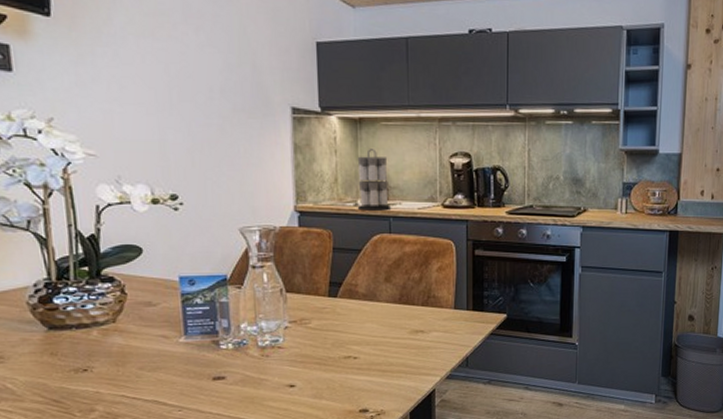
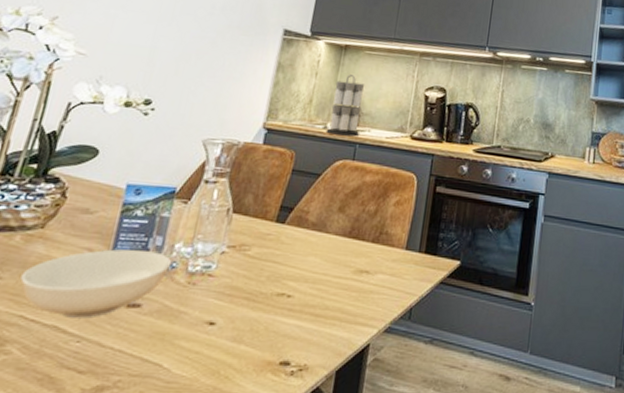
bowl: none [110,332,242,393] -> present [20,249,172,318]

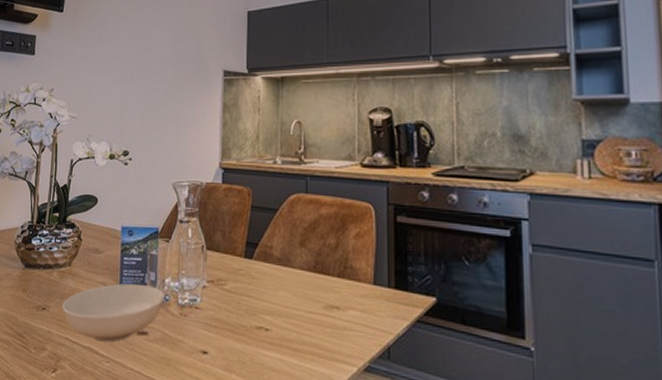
spice rack: present [325,75,365,137] -> none [276,107,308,169]

